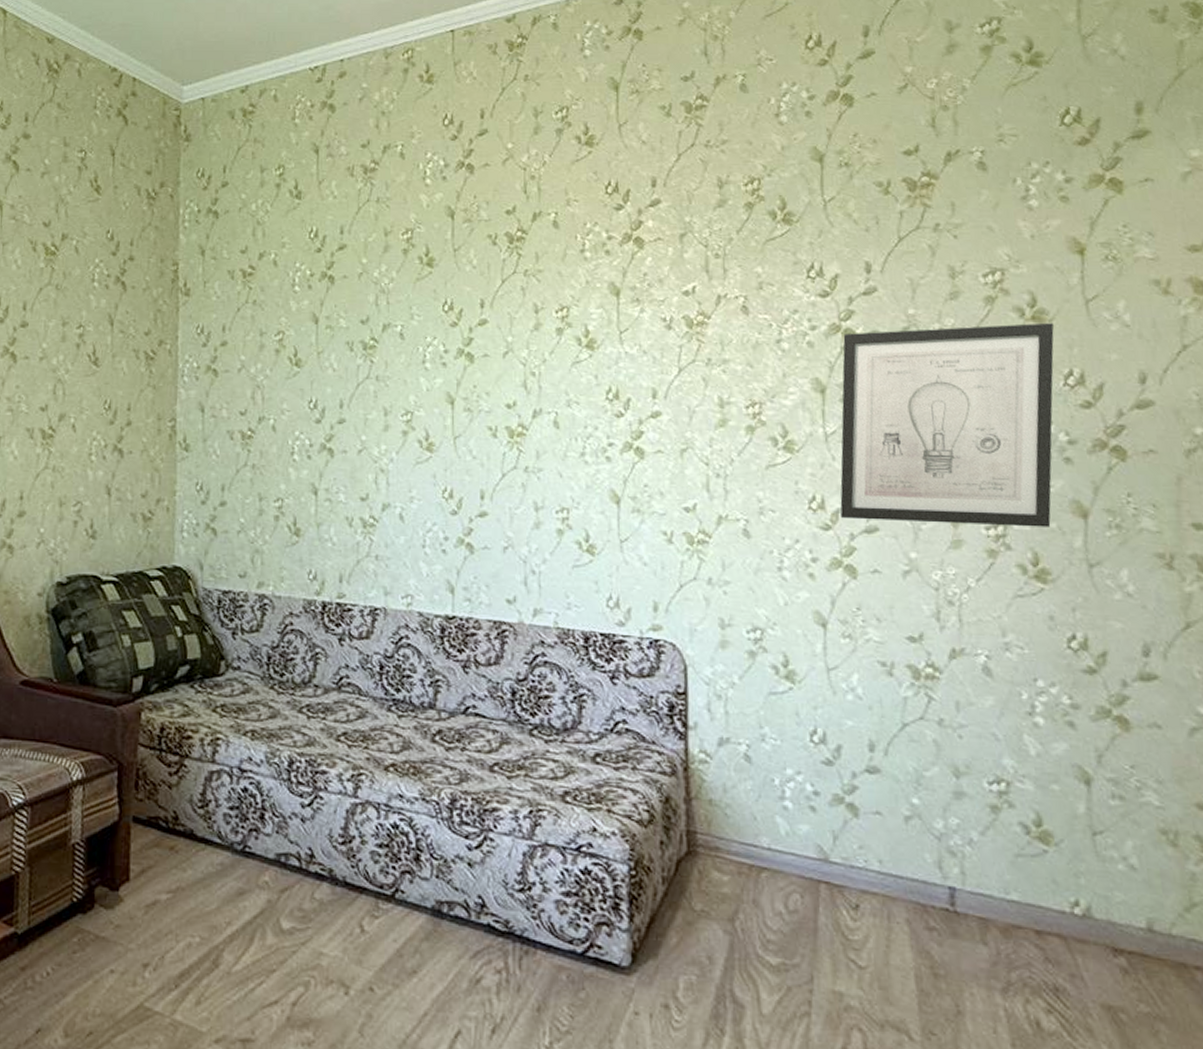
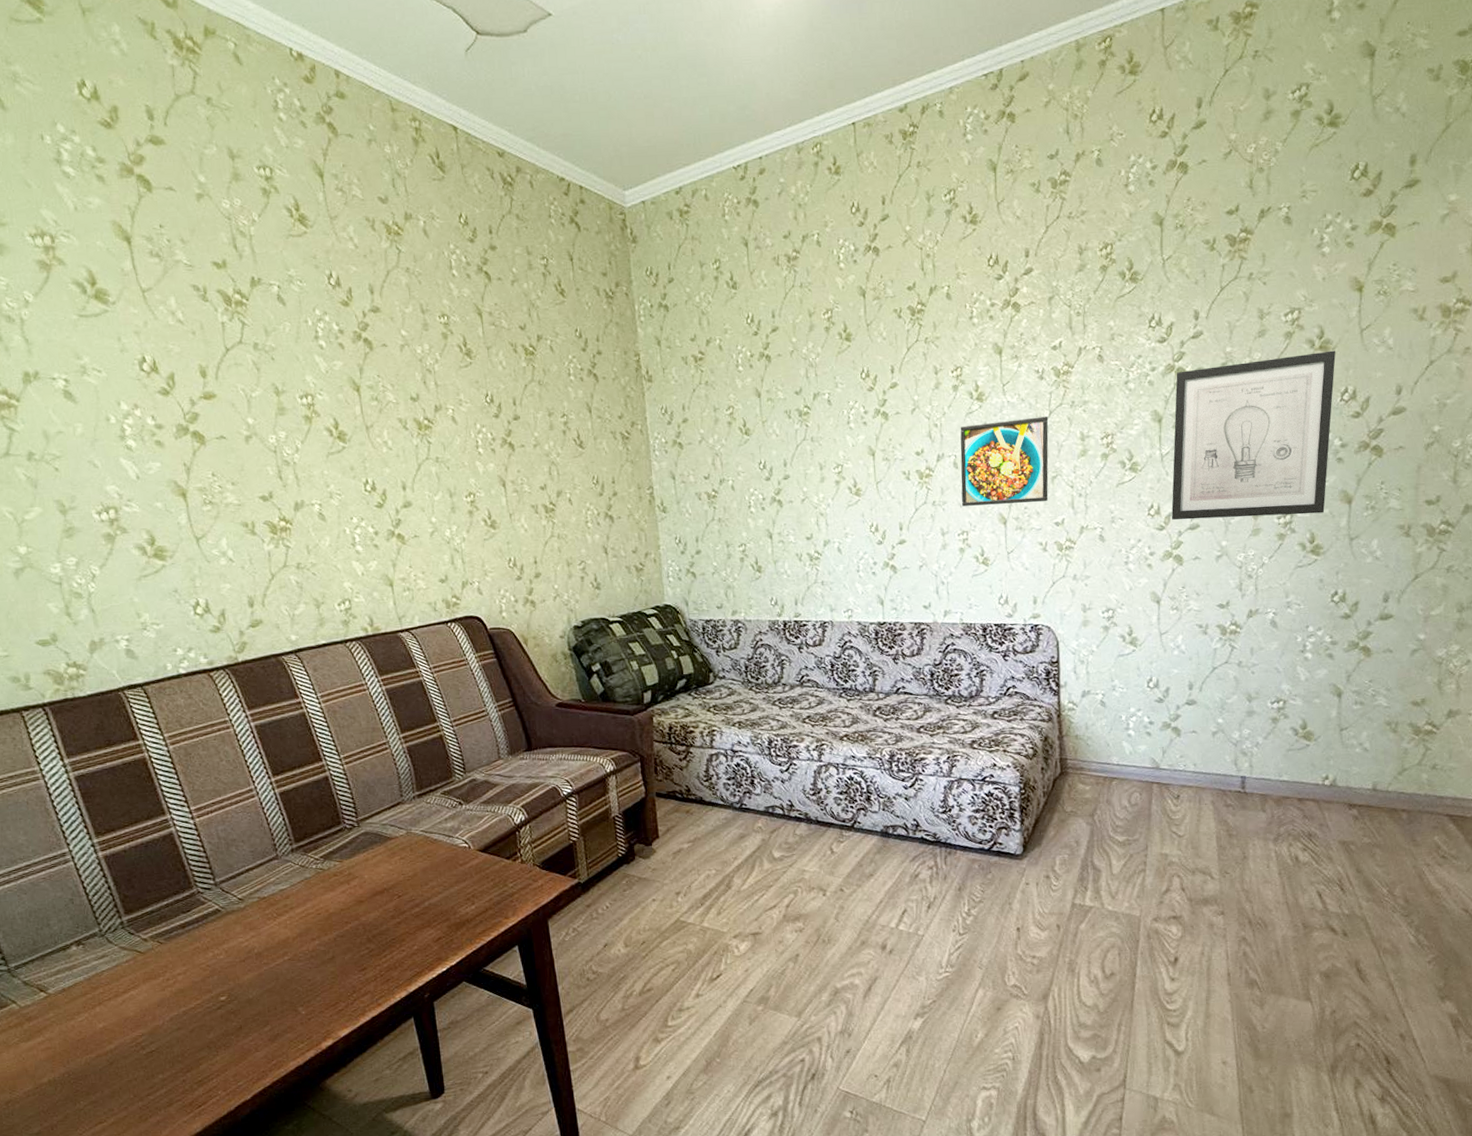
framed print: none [561,374,678,479] -> present [960,416,1049,506]

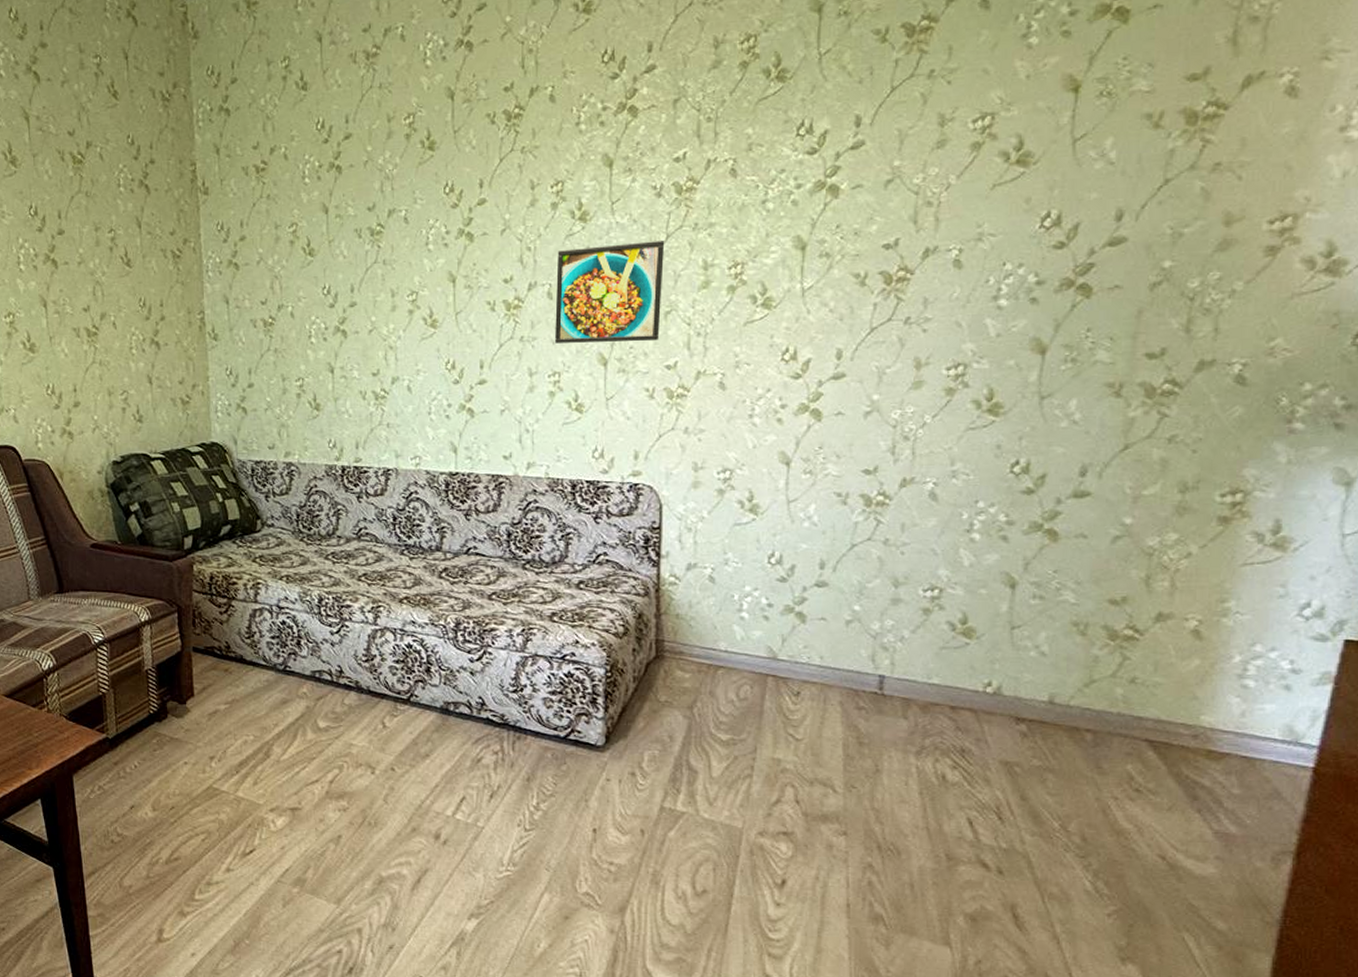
wall art: present [1171,350,1336,520] -> none [810,165,1037,368]

